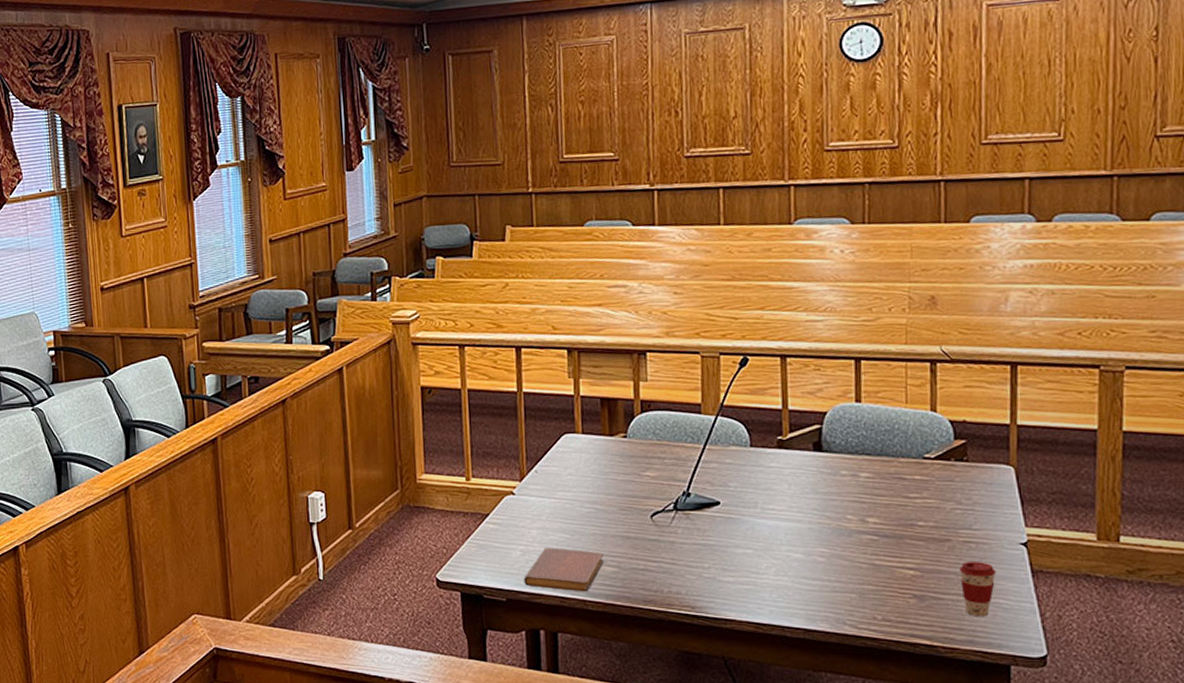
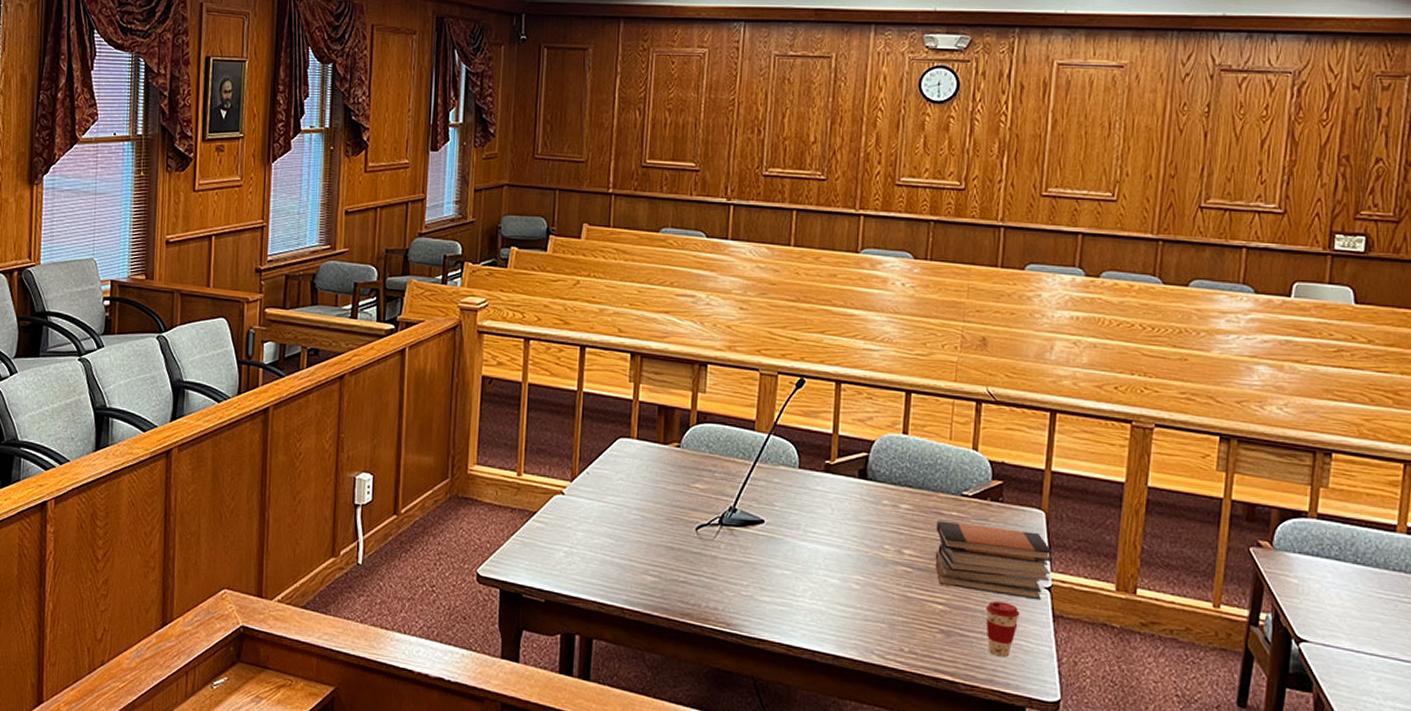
notebook: present [523,547,604,592] -> none [564,551,645,600]
book stack: none [899,485,1026,557] -> present [935,520,1052,600]

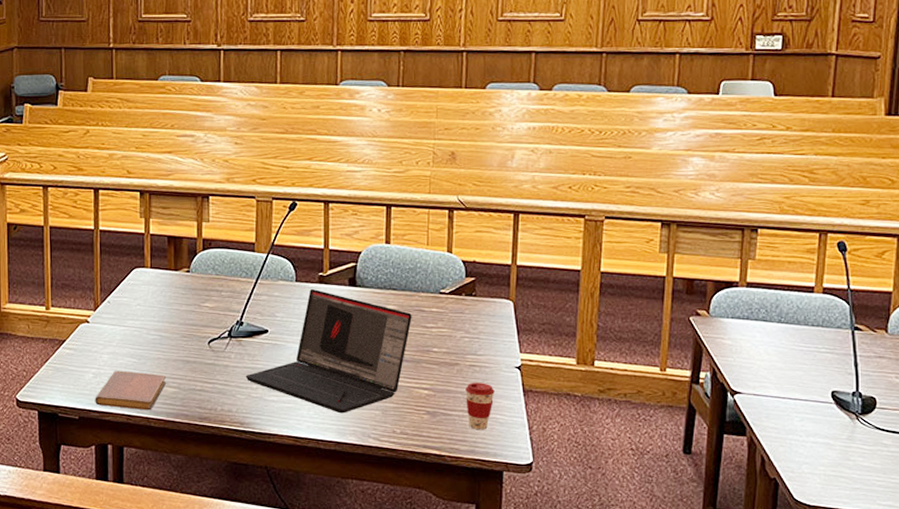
notebook: none [564,551,645,600] -> present [95,370,166,411]
laptop: none [735,477,929,624] -> present [245,288,412,414]
book stack: present [935,520,1052,600] -> none [418,317,521,379]

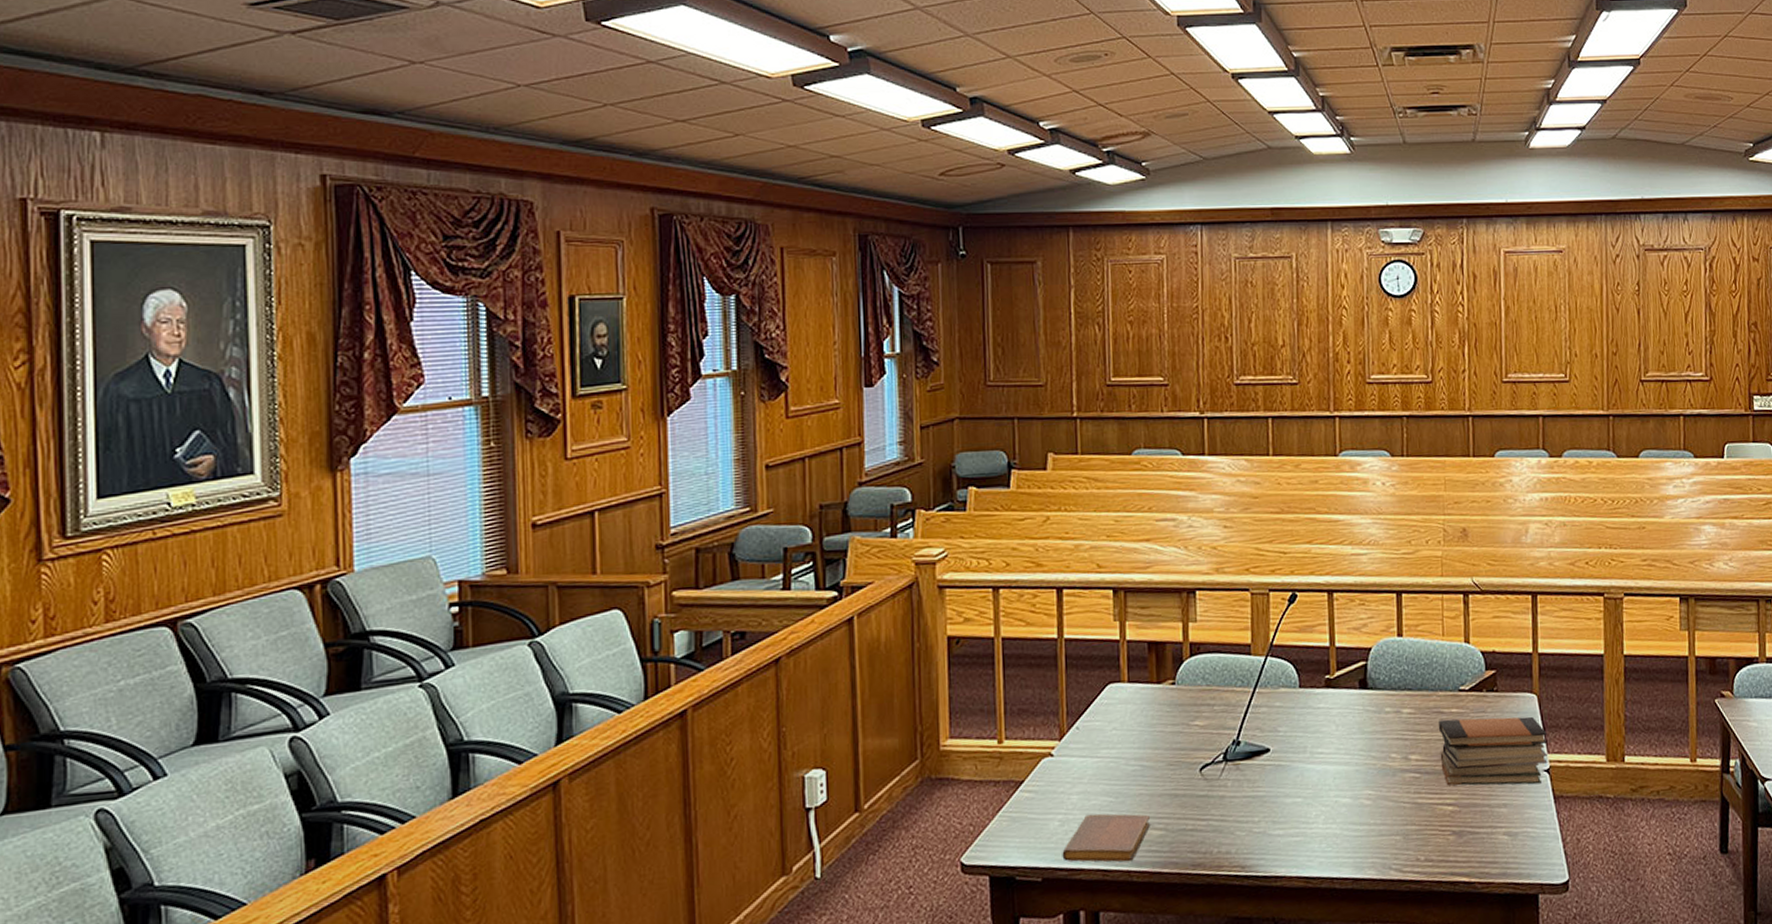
laptop: present [245,288,412,414] -> none [1245,694,1431,844]
book stack: none [418,317,521,379] -> present [1438,716,1548,786]
coffee cup: present [465,383,495,430] -> none [1493,791,1524,849]

